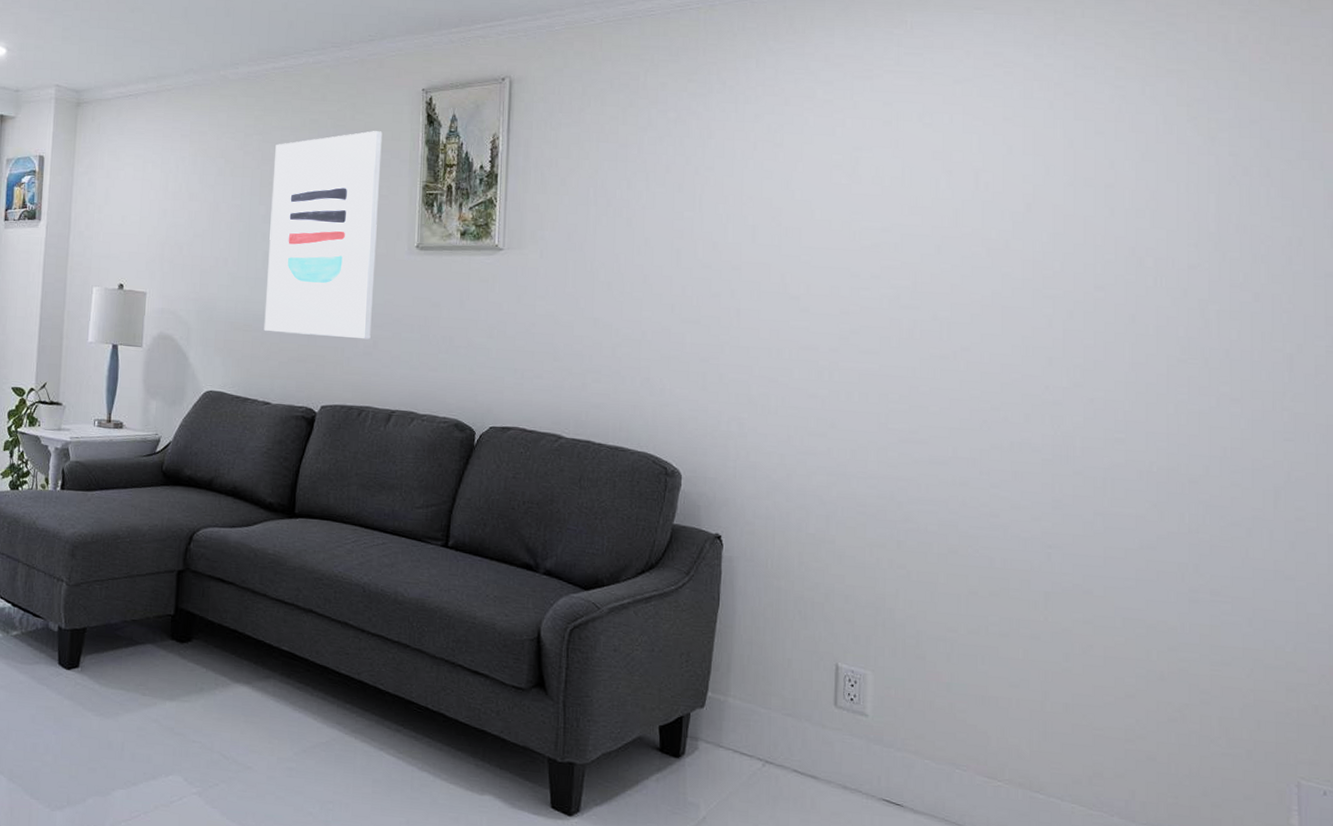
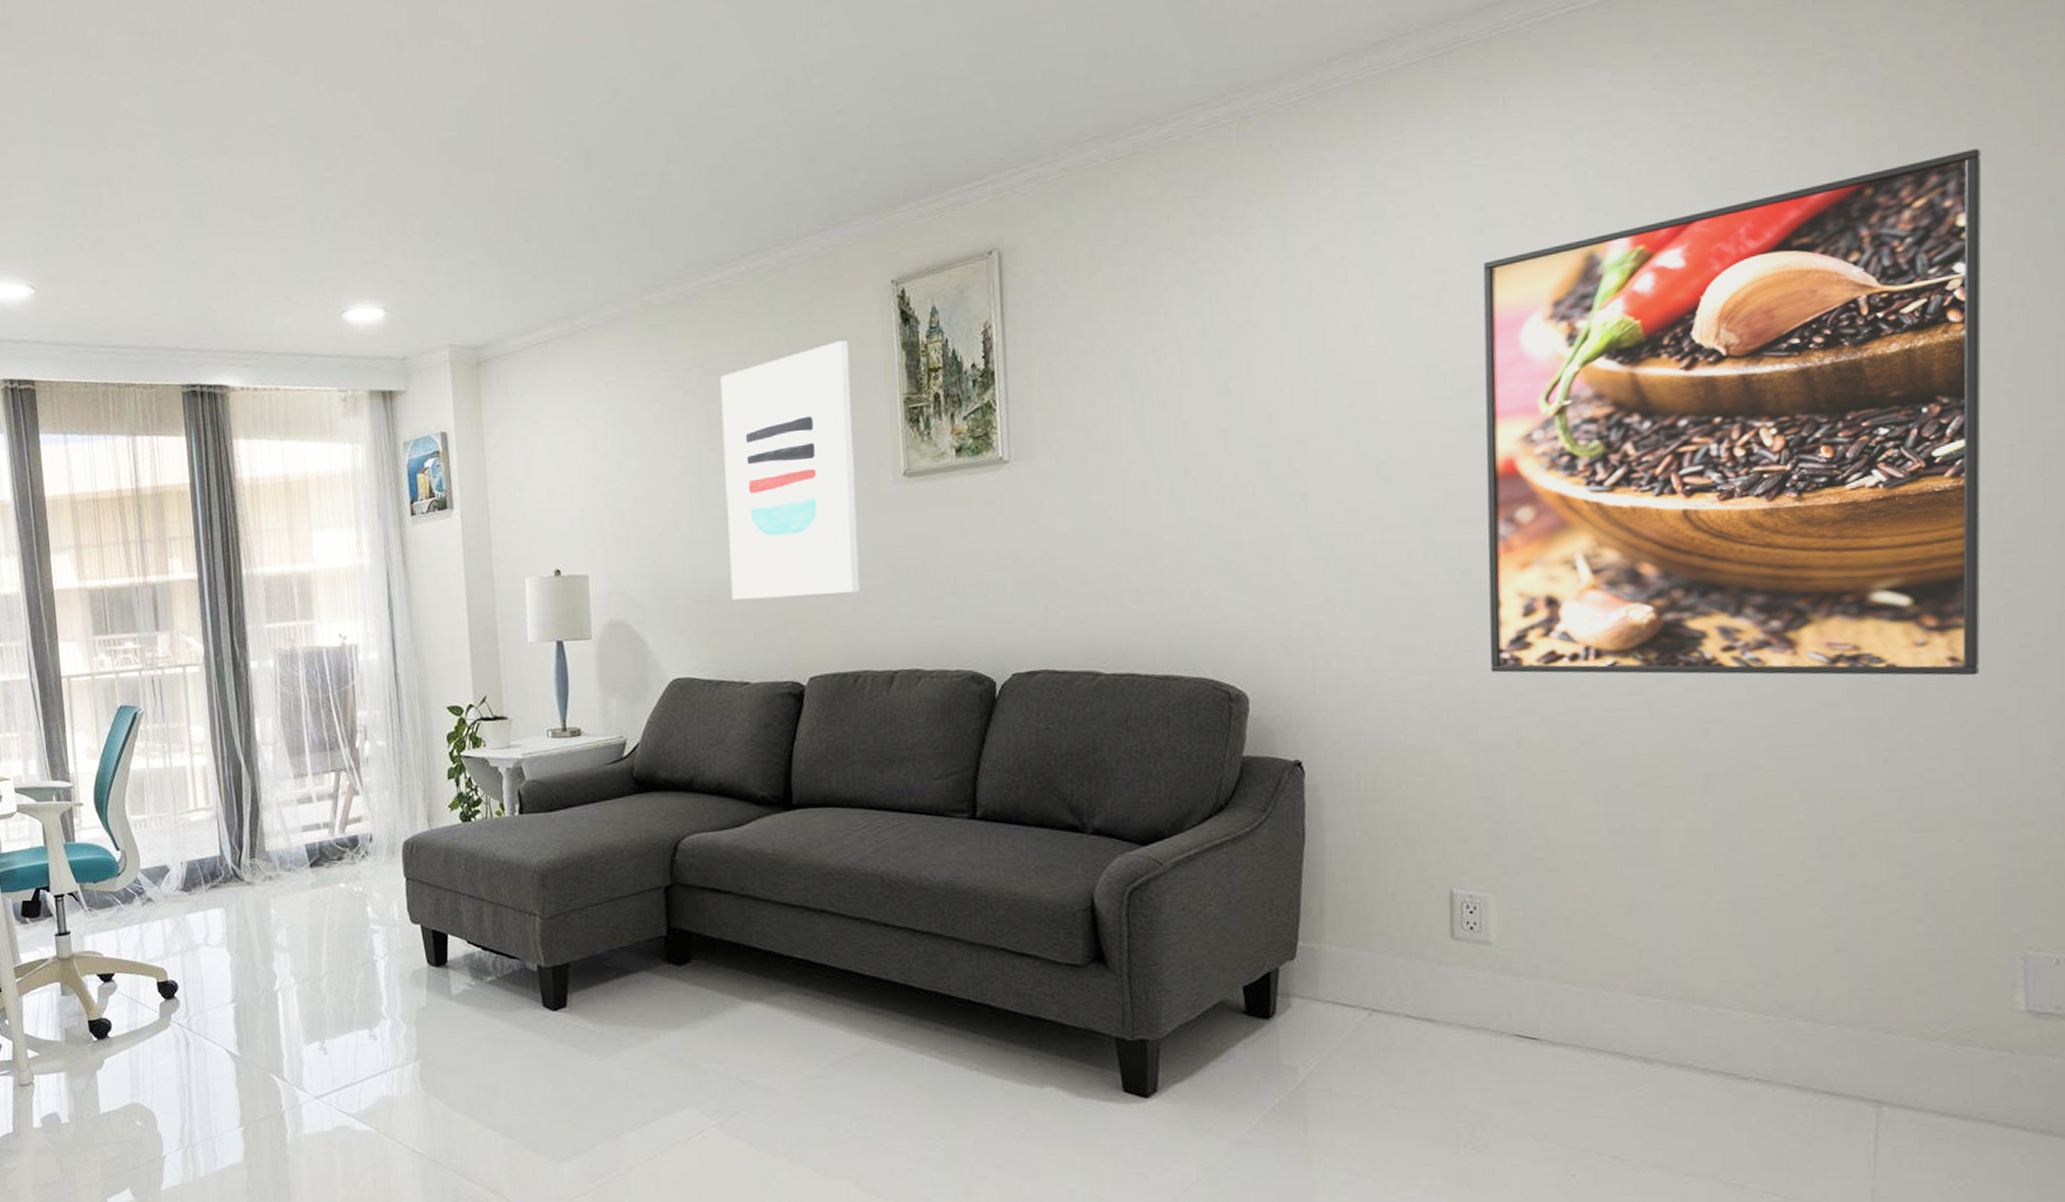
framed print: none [878,117,1270,539] -> present [1482,148,1982,676]

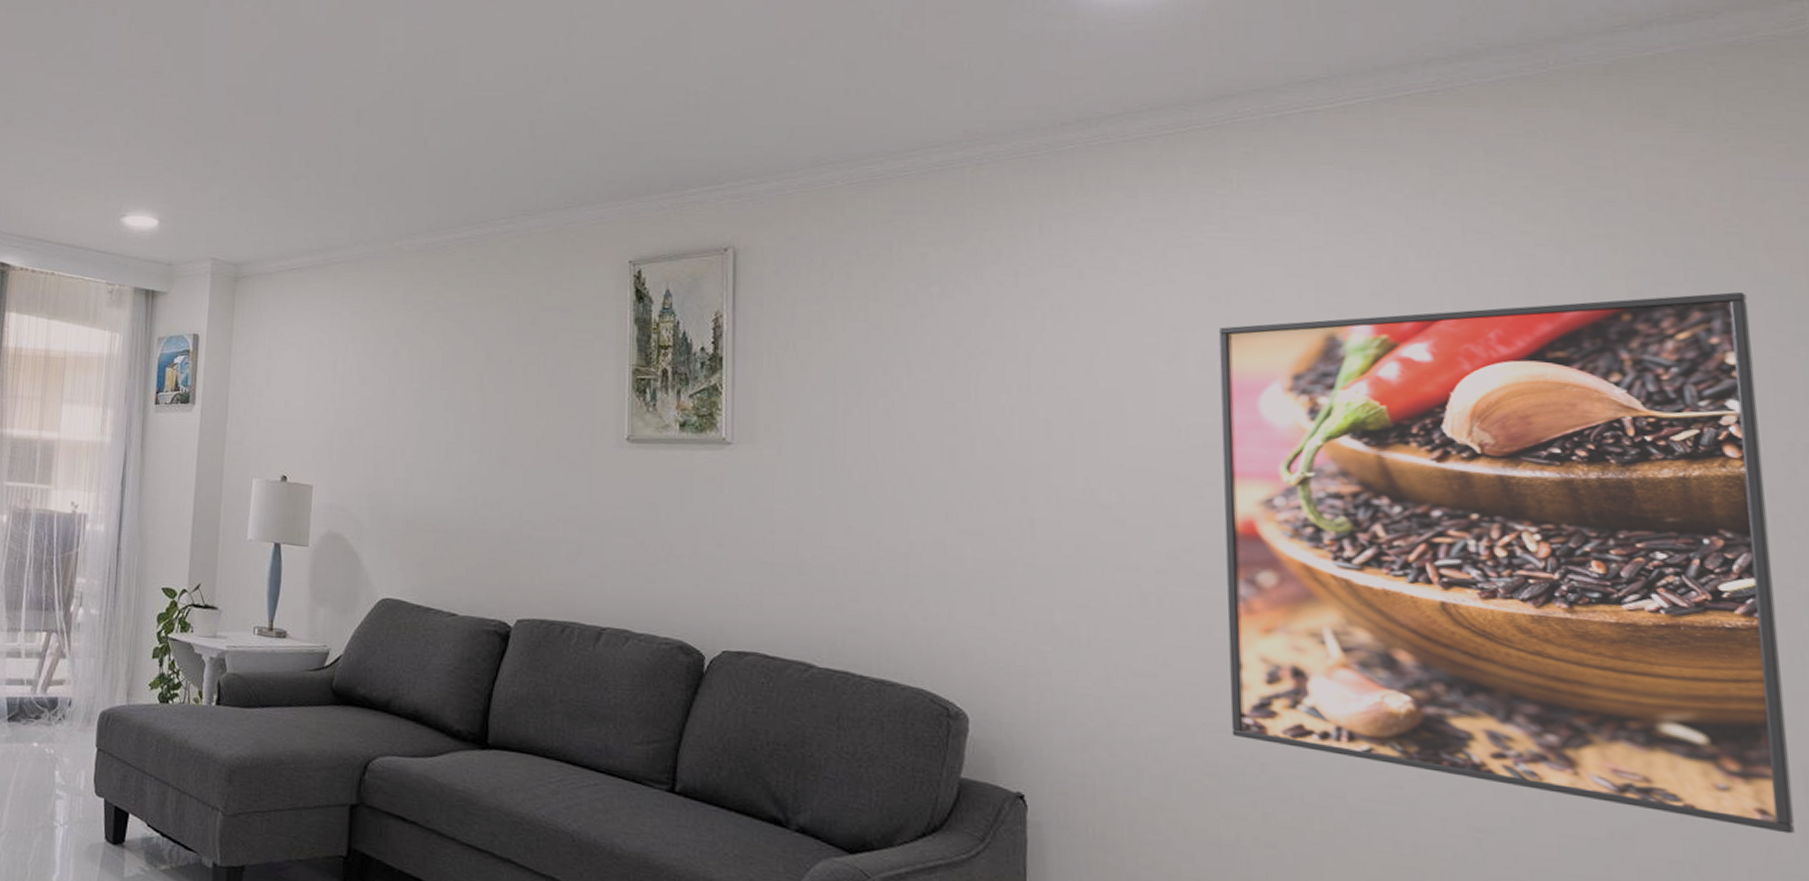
wall art: present [720,340,860,601] -> none [448,308,583,545]

